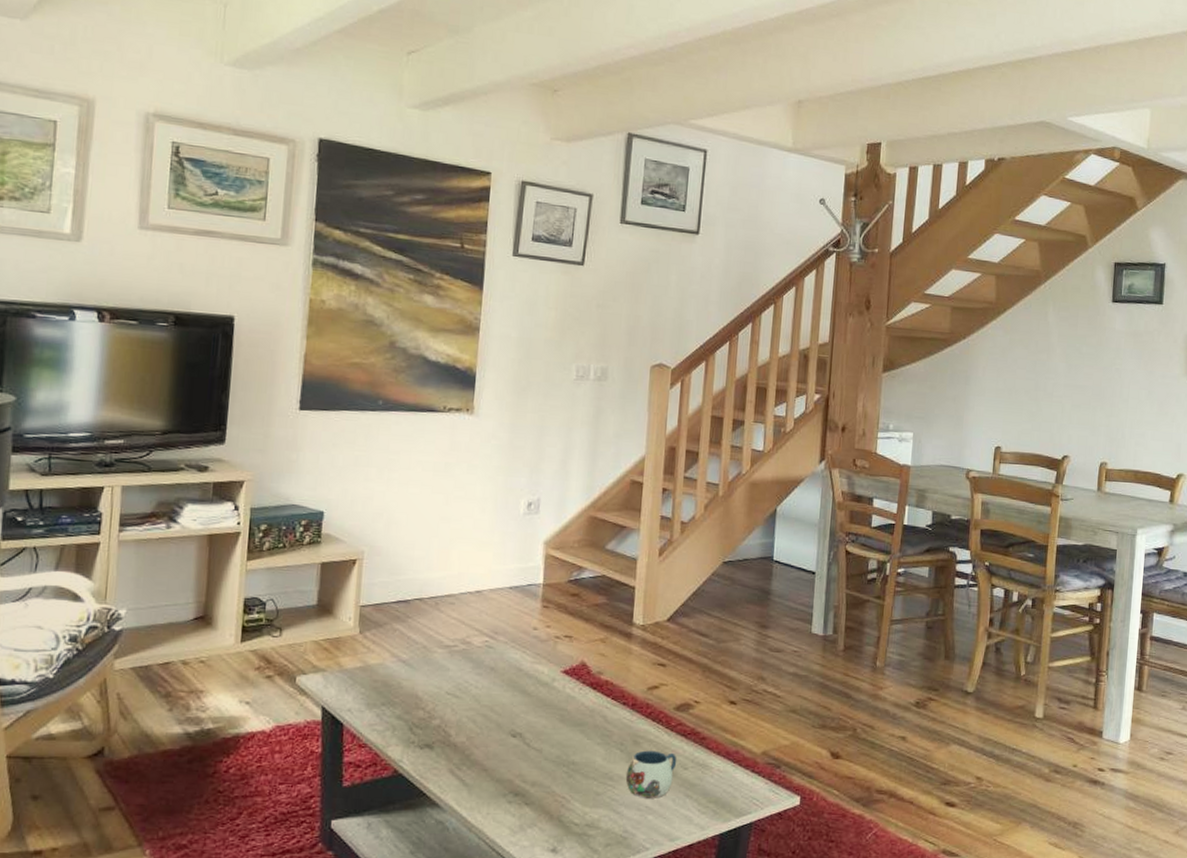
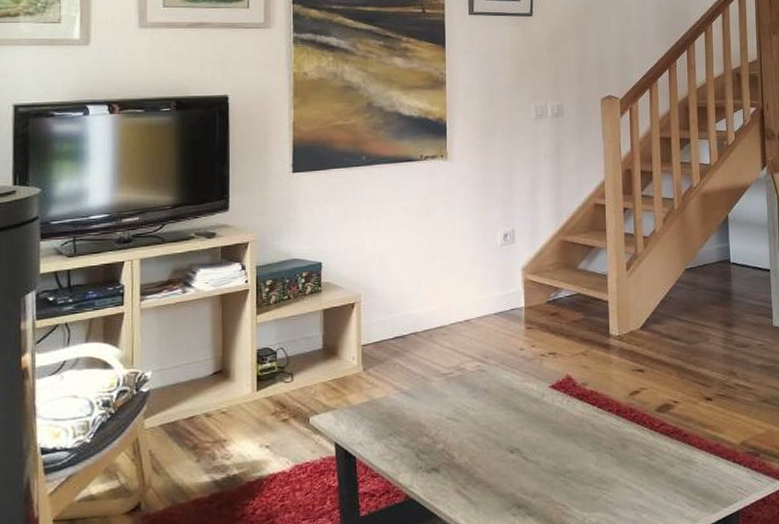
mug: present [625,750,677,798] -> none [618,451,664,498]

